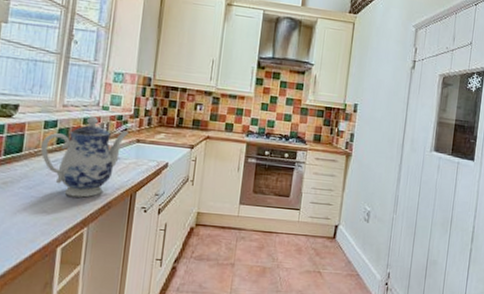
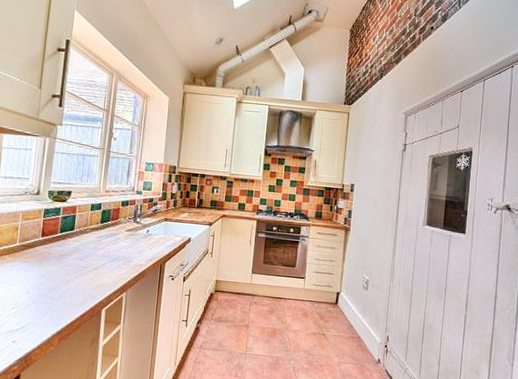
teapot: present [40,116,129,198] -> none [88,199,159,267]

